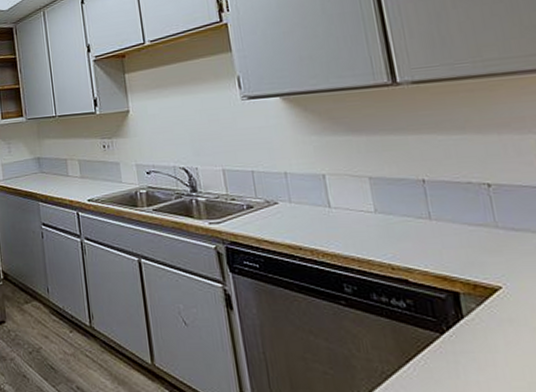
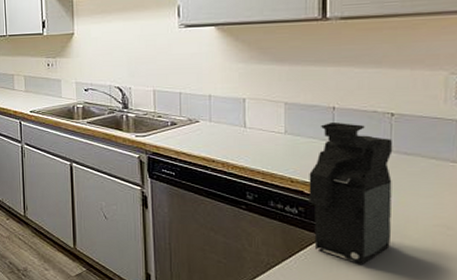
coffee maker: none [410,197,520,369] -> present [309,123,393,265]

